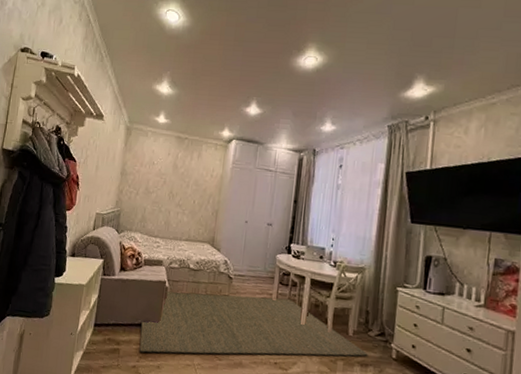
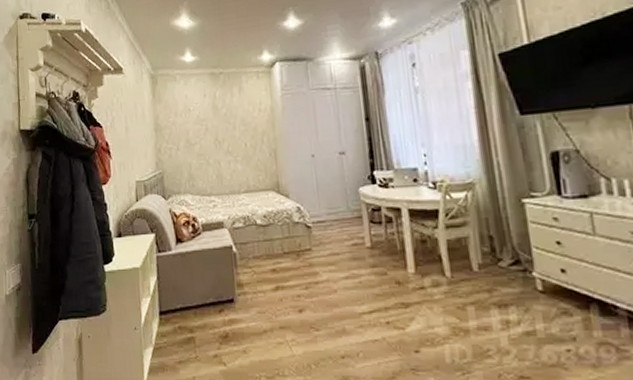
rug: present [140,291,368,357] -> none [214,239,505,337]

